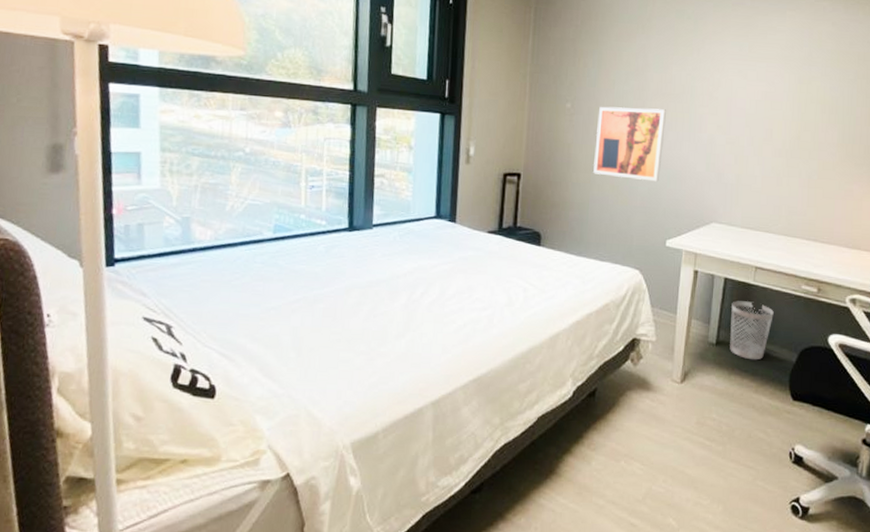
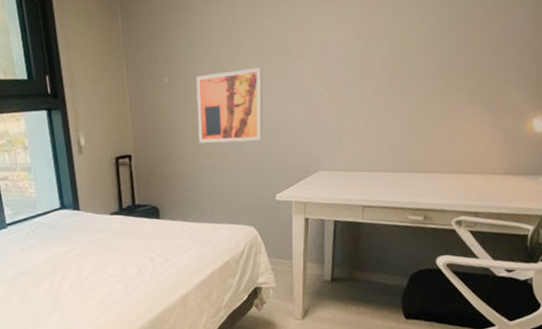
wastebasket: present [730,301,774,360] -> none [343,238,383,290]

